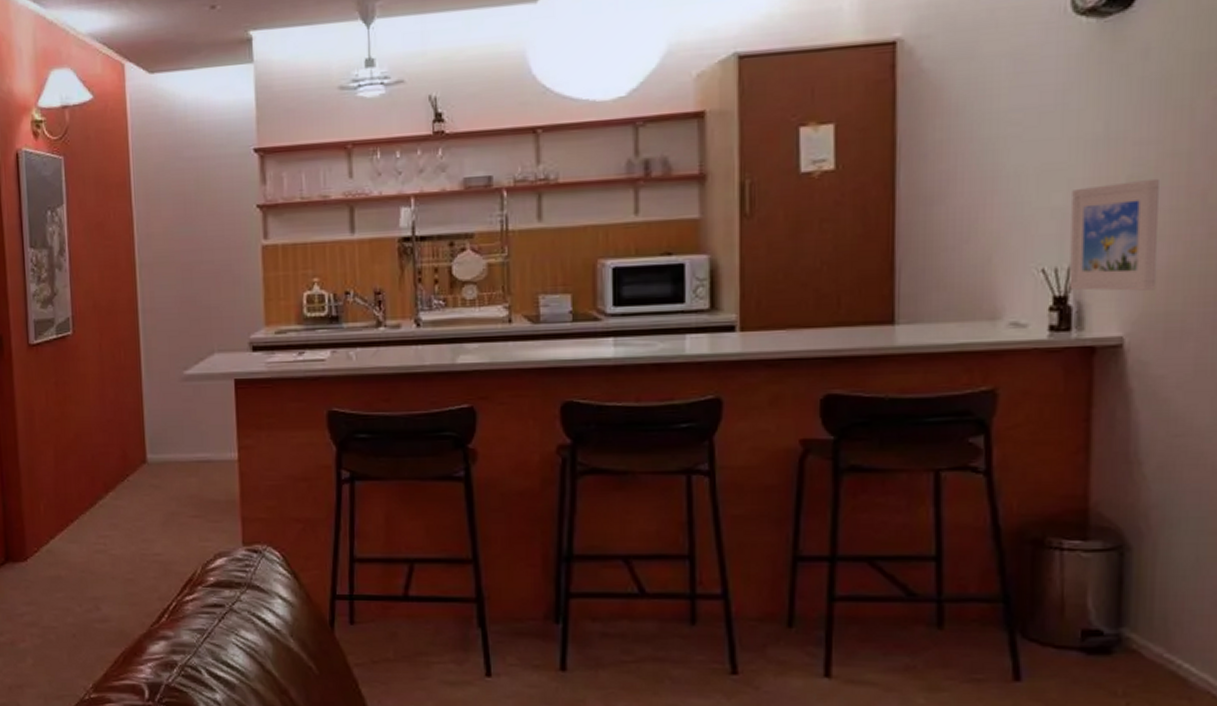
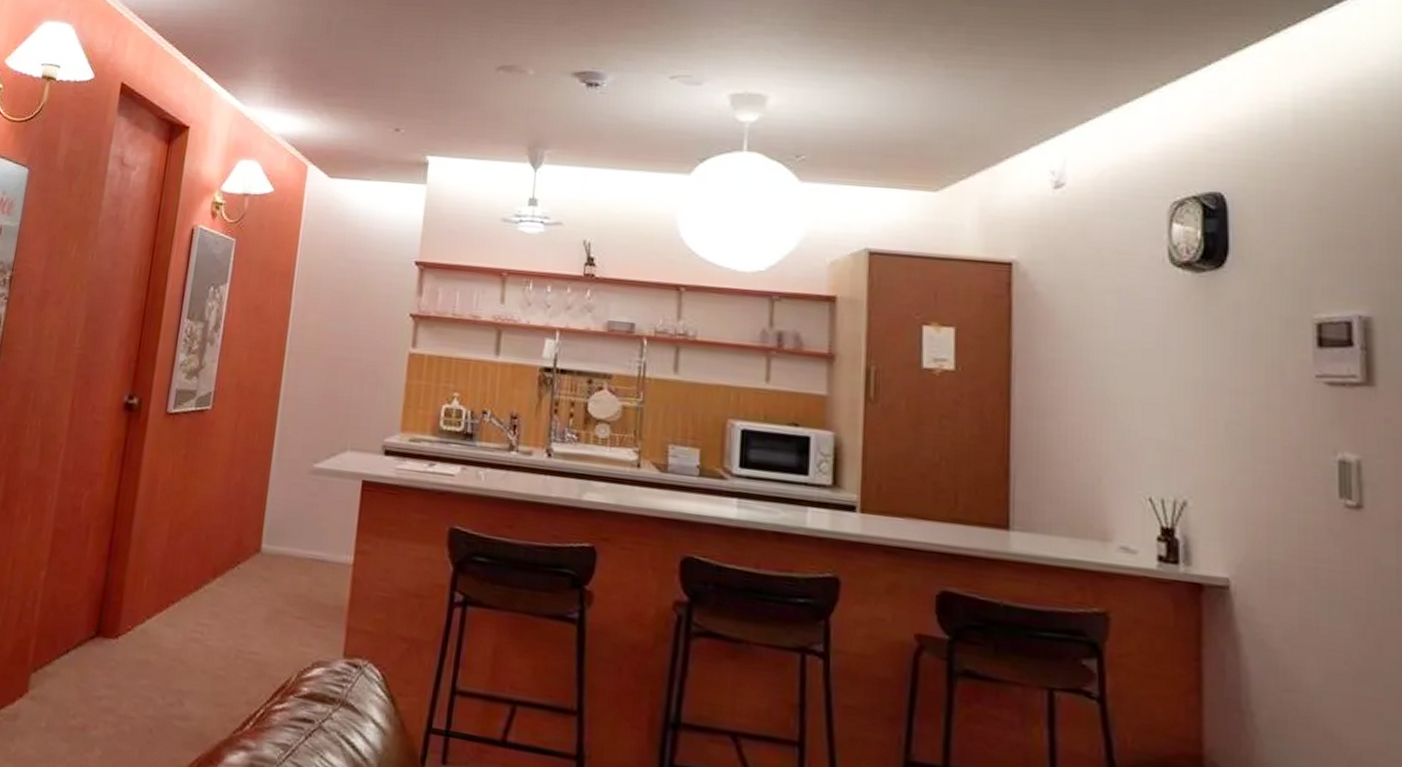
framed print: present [1069,178,1159,291] -> none [1175,425,1258,536]

